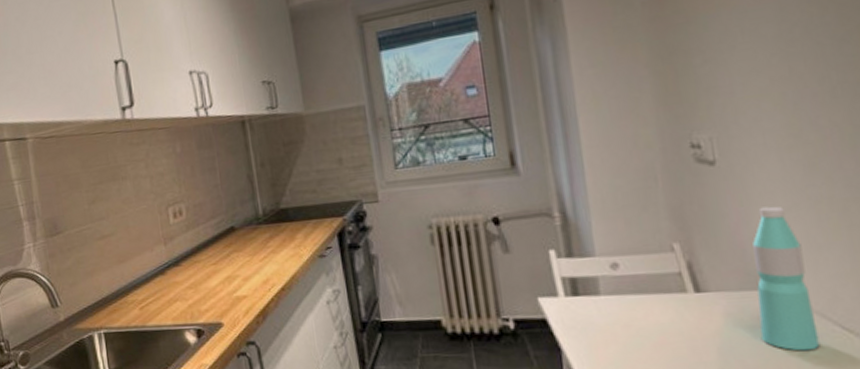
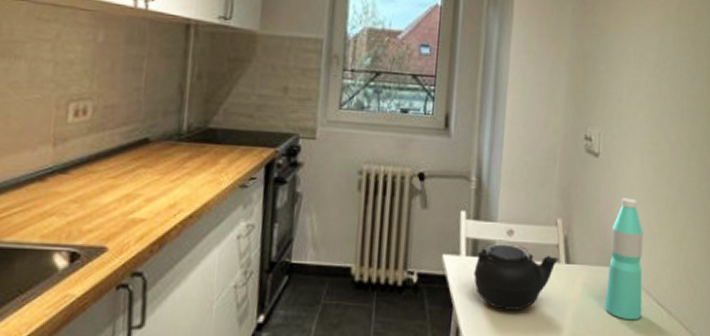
teapot: none [577,278,686,350] -> present [474,244,560,310]

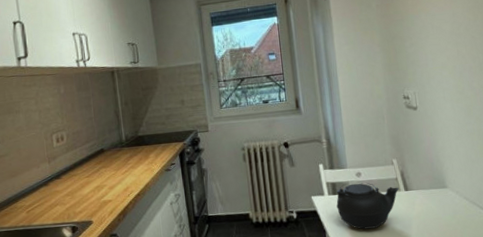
water bottle: present [604,197,643,321] -> none [437,136,473,226]

